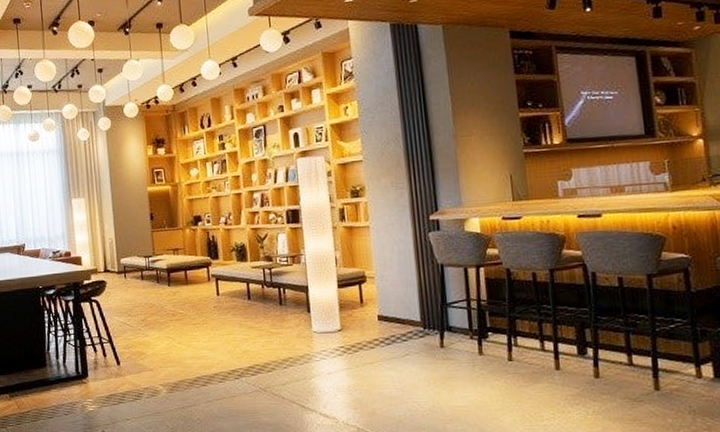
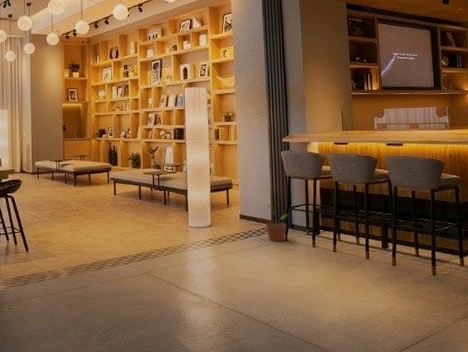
potted plant: none [413,301,444,349] -> present [265,205,289,242]

